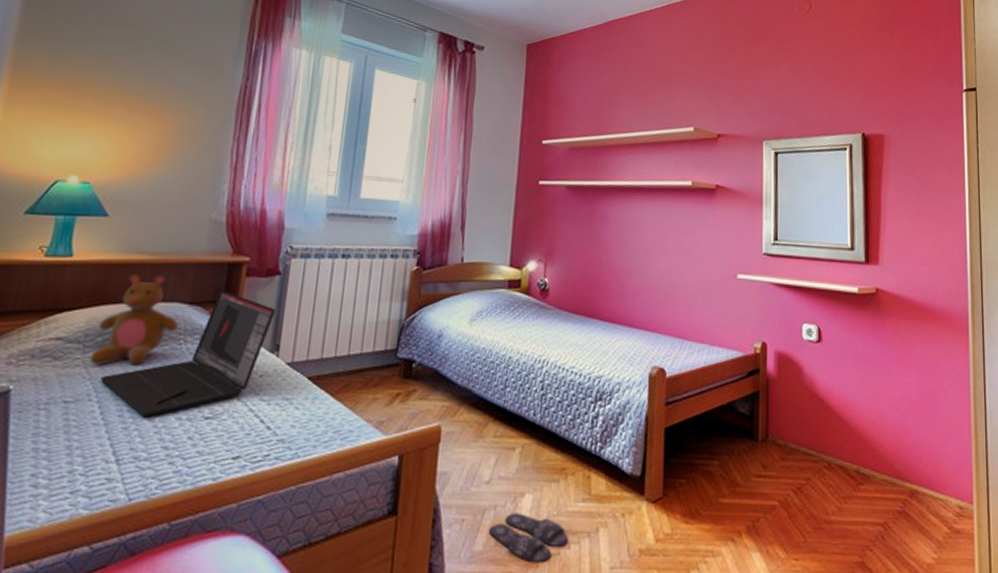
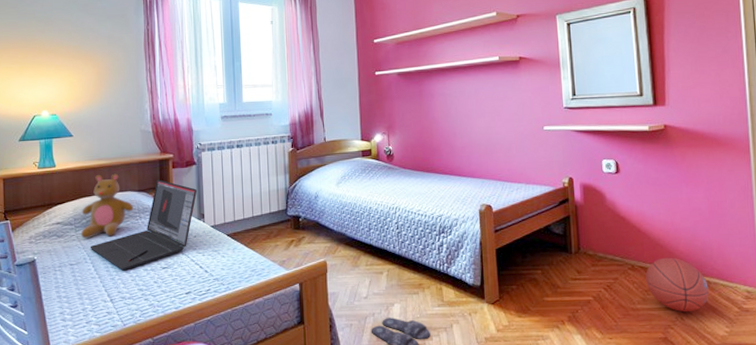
basketball: none [844,455,916,530] -> present [645,257,709,312]

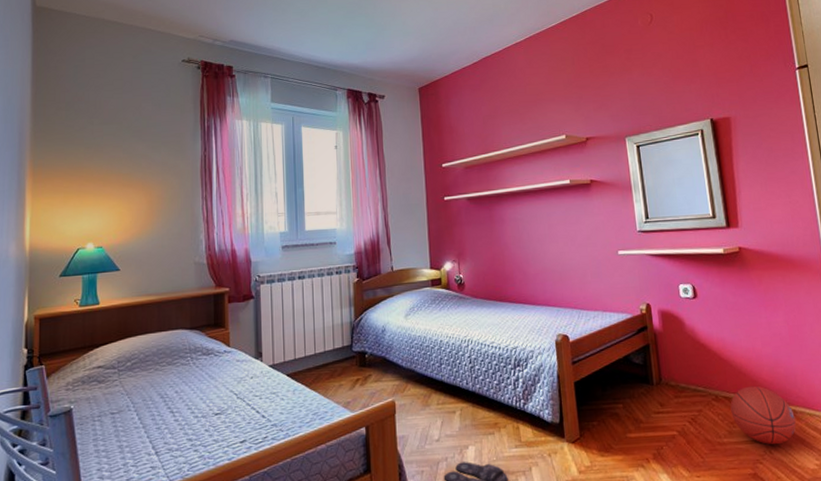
teddy bear: present [80,173,134,239] -> none [124,310,184,384]
laptop: present [90,179,198,271] -> none [134,315,255,419]

